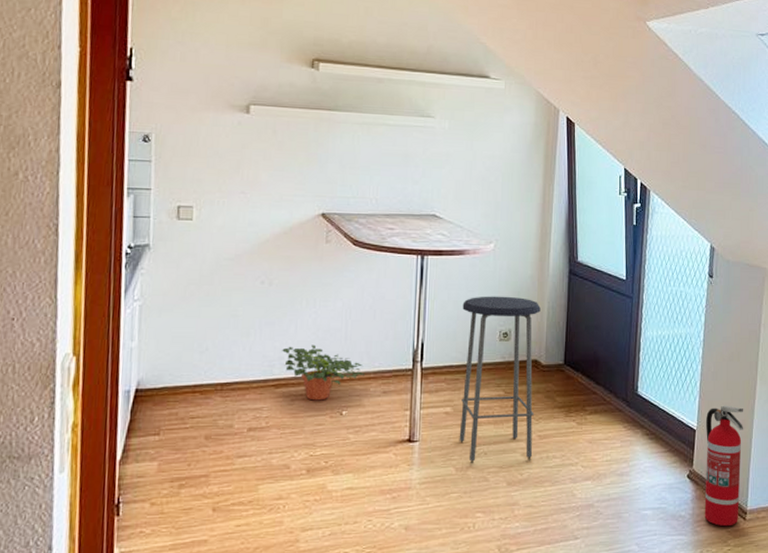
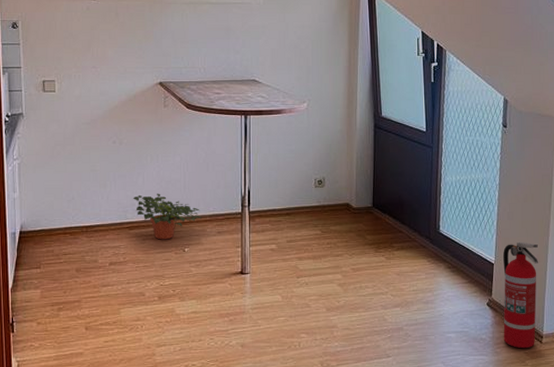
bar stool: present [459,296,541,464] -> none [282,148,350,293]

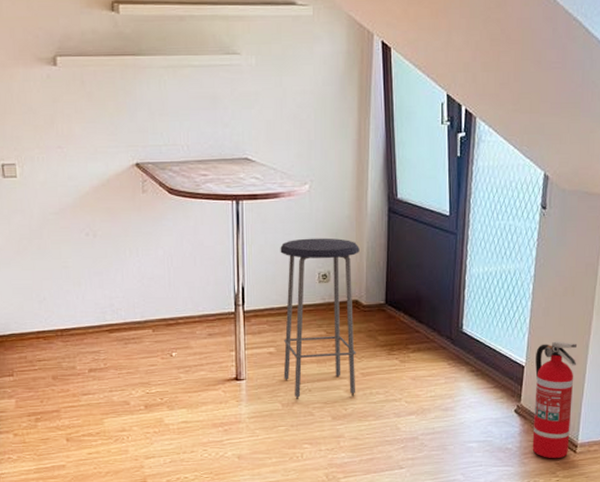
potted plant: present [133,193,201,240] -> none [112,292,190,344]
bar stool: none [282,148,350,293] -> present [280,238,360,400]

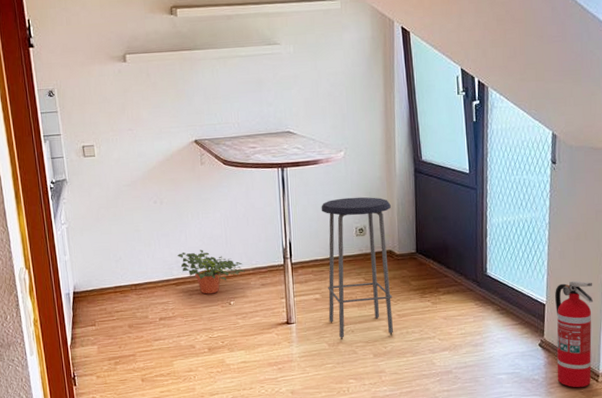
potted plant: none [112,292,190,344] -> present [177,249,245,294]

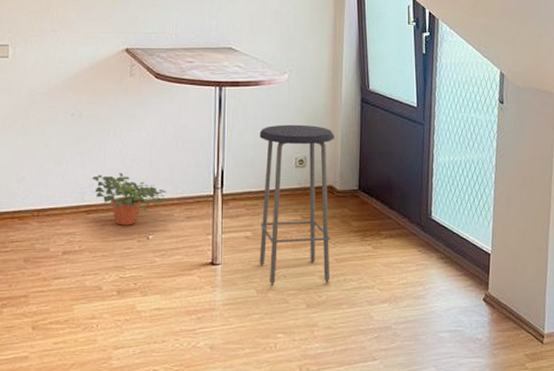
fire extinguisher: present [555,280,594,388] -> none [500,229,539,350]

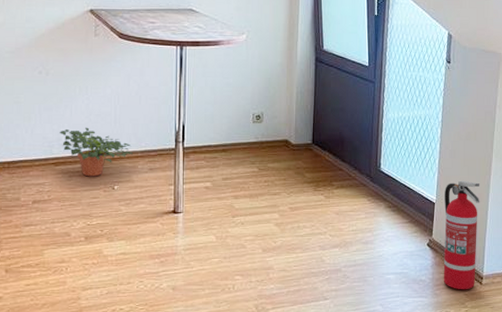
bar stool: present [259,124,334,287] -> none [218,82,290,233]
fire extinguisher: none [500,229,539,350] -> present [443,180,480,290]

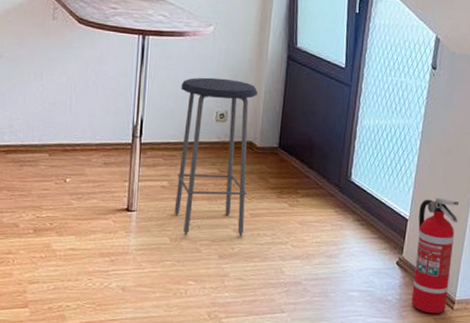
potted plant: present [60,127,133,177] -> none [12,115,87,168]
bar stool: none [218,82,290,233] -> present [174,77,258,236]

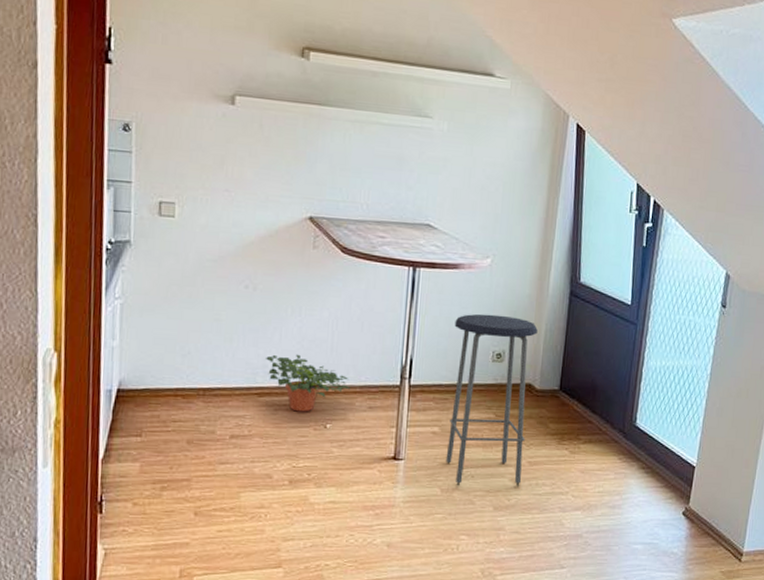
potted plant: none [12,115,87,168] -> present [266,354,350,412]
fire extinguisher: present [411,197,460,314] -> none [697,443,749,567]

